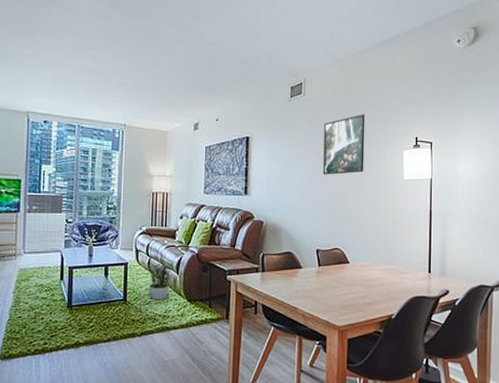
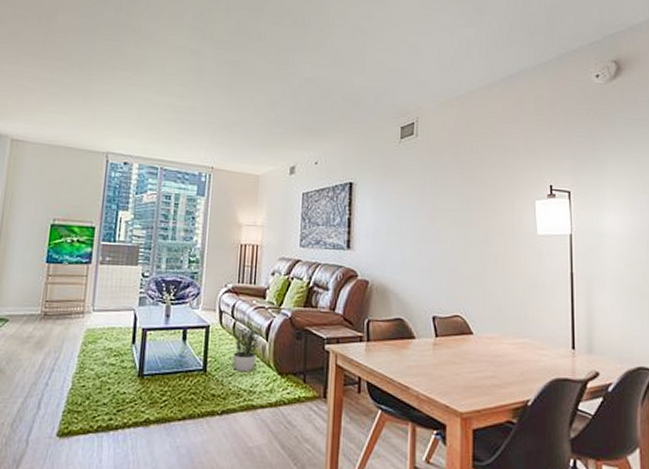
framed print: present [323,114,365,175] -> none [439,158,489,228]

